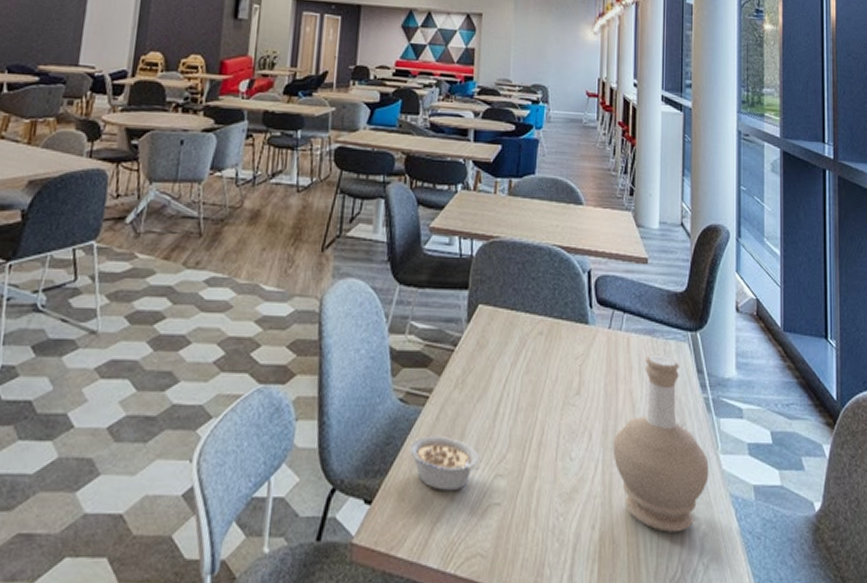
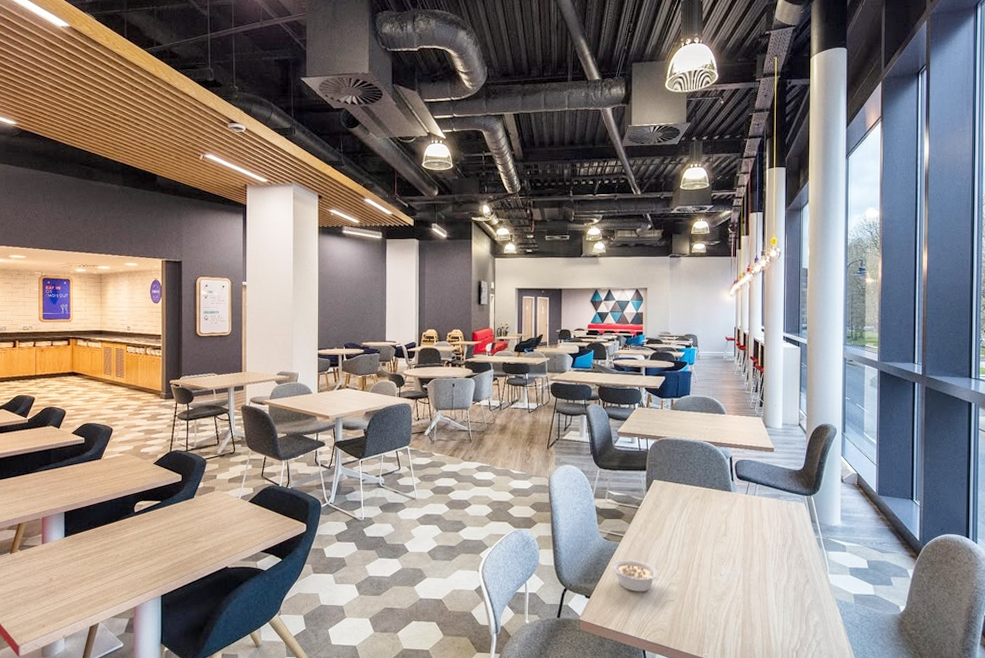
bottle: present [612,354,709,532] -> none [750,510,820,621]

